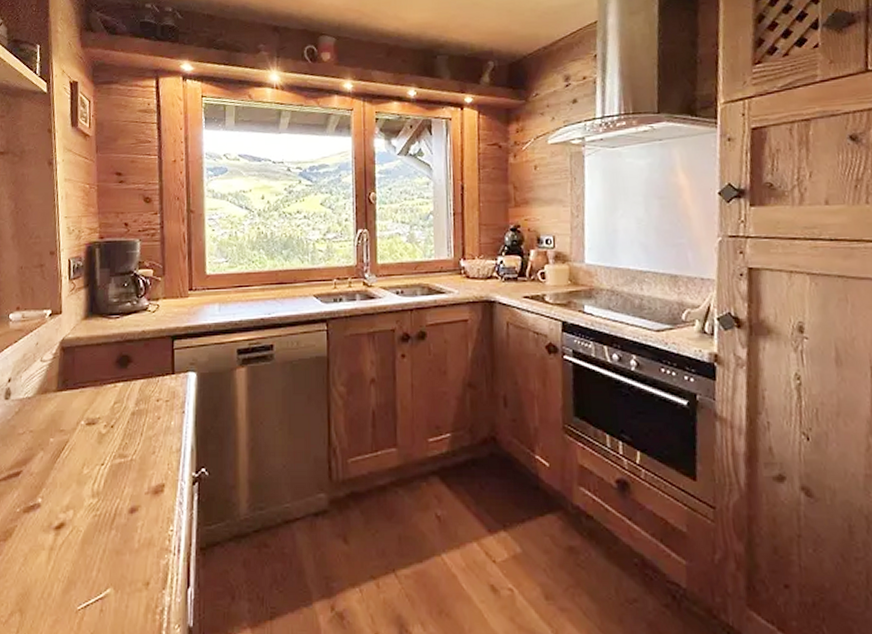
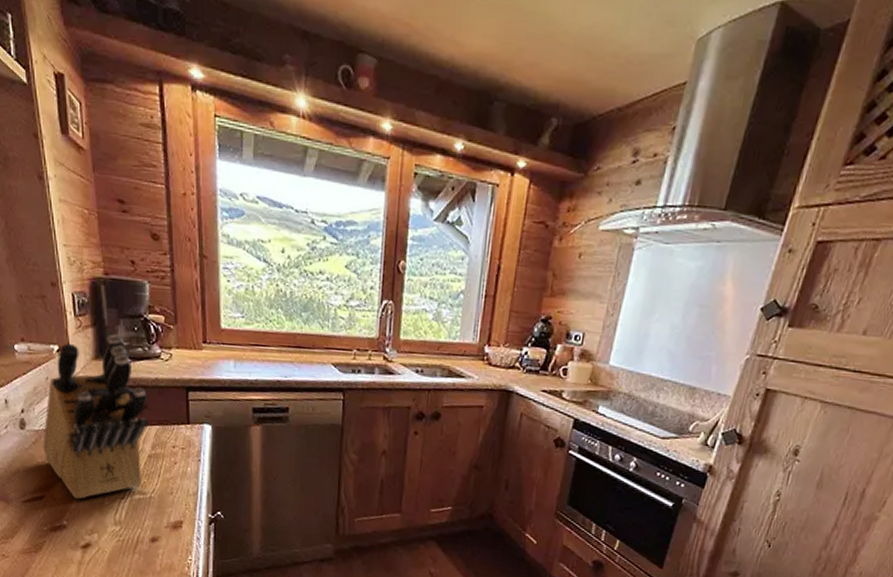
knife block: none [25,292,133,470] -> present [43,334,149,499]

